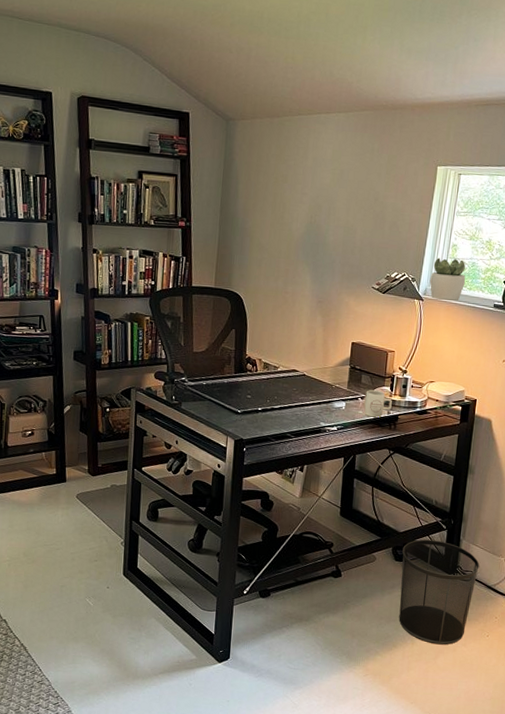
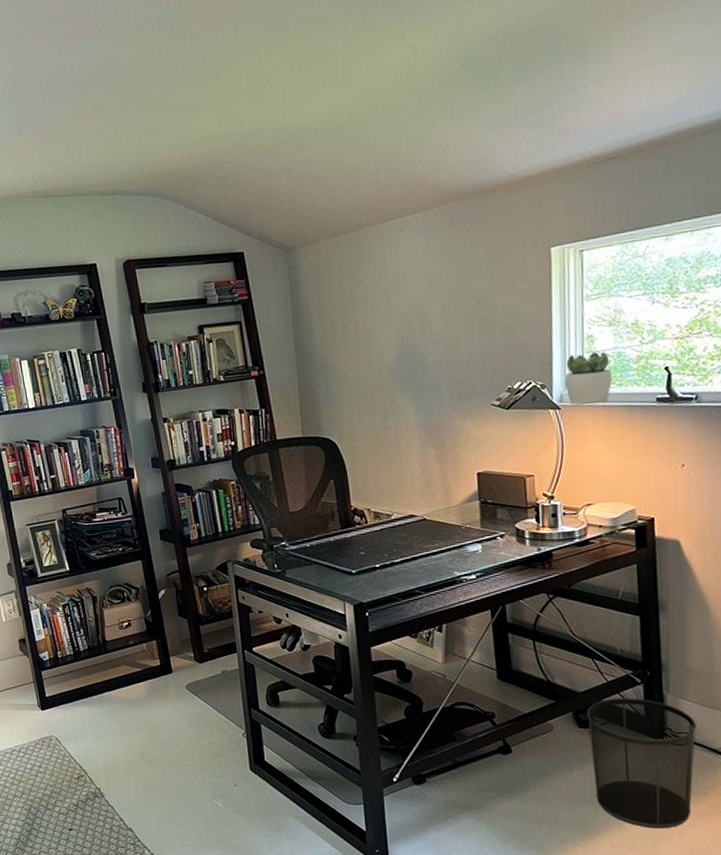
mug: present [364,390,392,418] -> none [505,524,542,558]

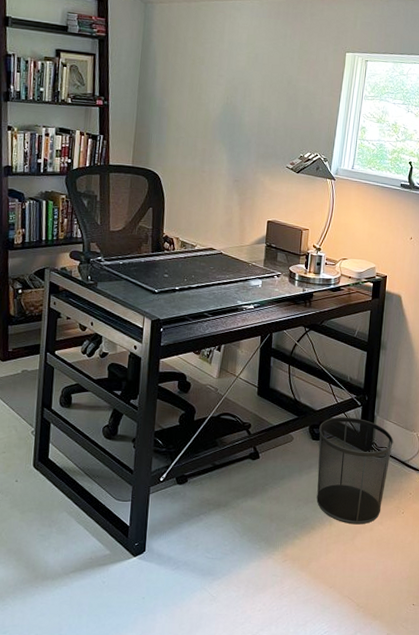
succulent plant: present [564,351,613,405] -> none [340,139,374,181]

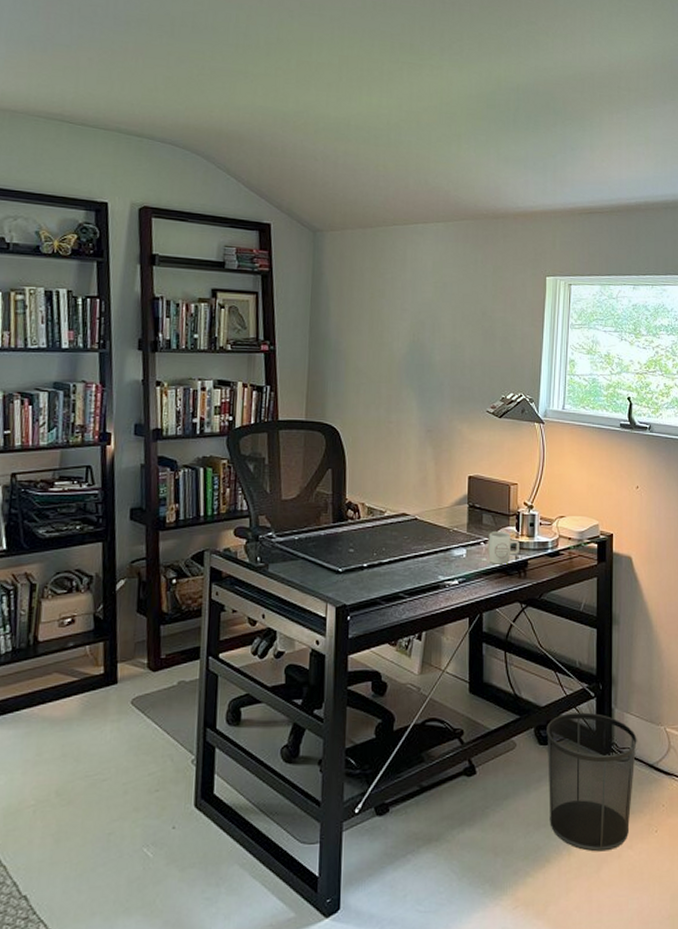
mug: none [280,268,307,295] -> present [488,532,519,565]

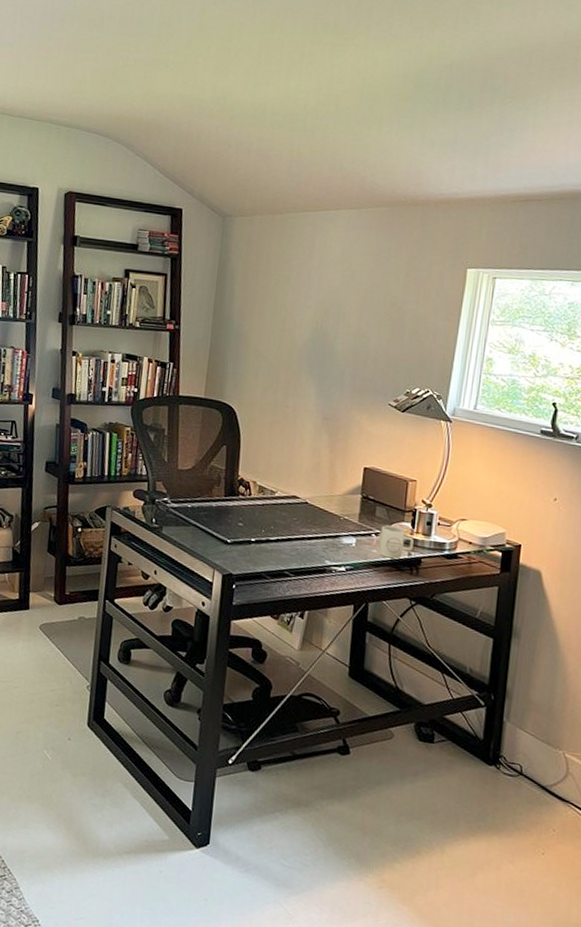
waste bin: present [547,712,637,852] -> none [423,716,530,860]

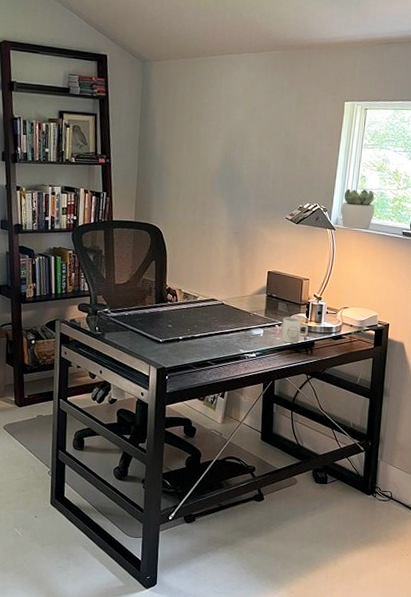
succulent plant: none [459,373,504,425] -> present [340,188,375,230]

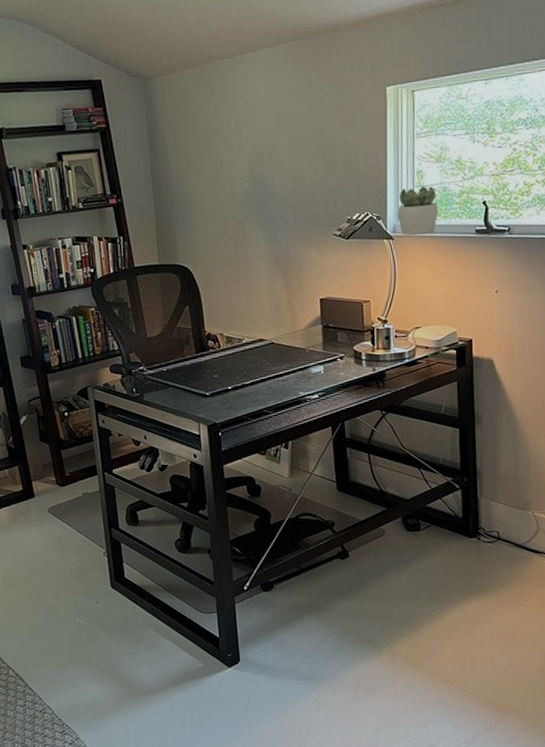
mug: present [281,317,308,344] -> none [344,347,376,378]

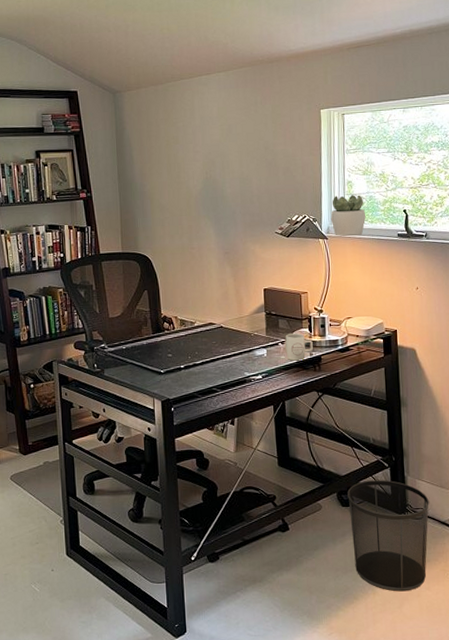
mug: none [344,347,376,378] -> present [285,333,313,361]
waste bin: none [413,502,504,618] -> present [347,480,429,592]

